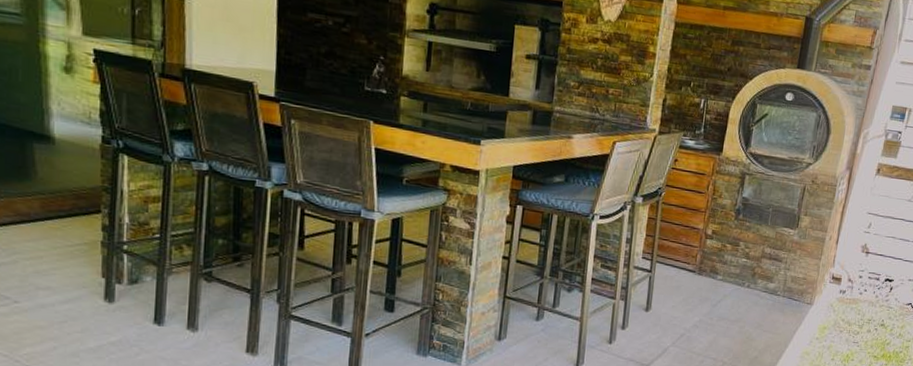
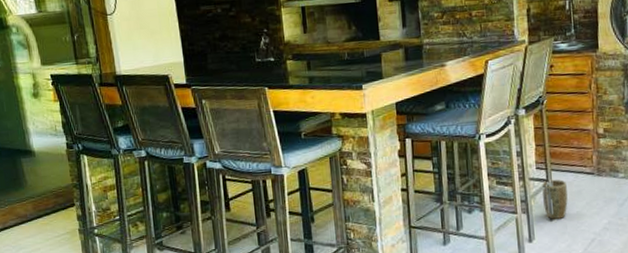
plant pot: none [642,271,668,310] -> present [542,179,568,219]

